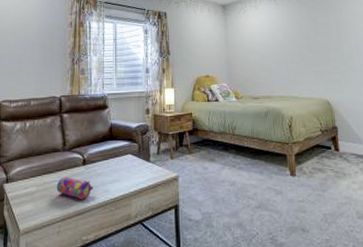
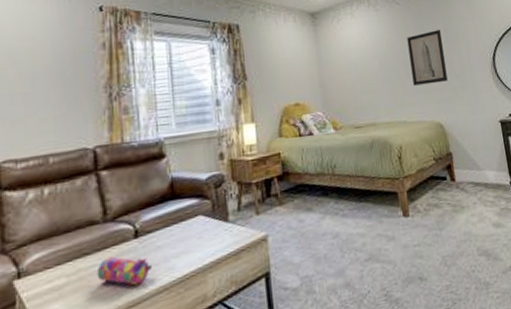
wall art: none [302,22,337,68] -> present [407,30,448,86]

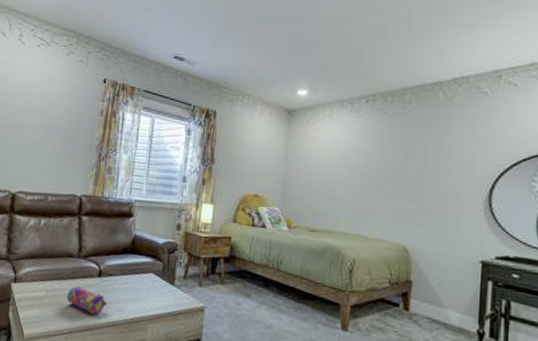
wall art: present [407,30,448,86] -> none [383,147,431,205]

